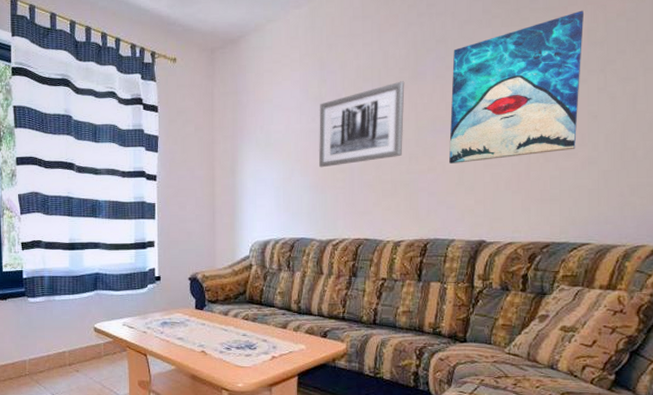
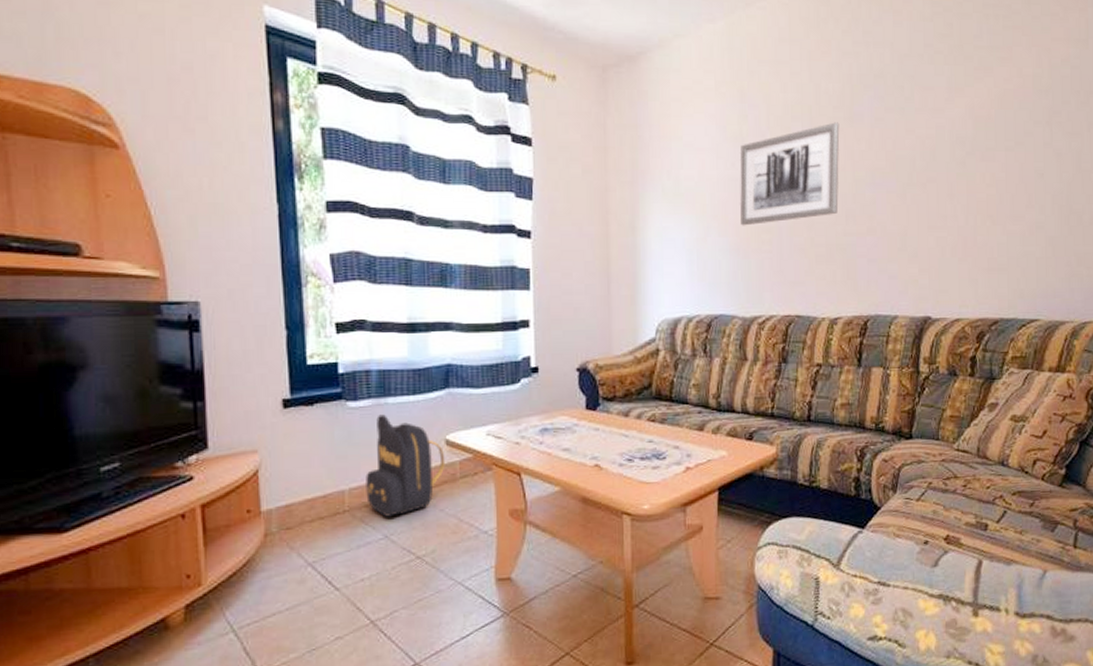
backpack: none [40,308,94,381] -> present [366,414,446,517]
wall art: present [449,10,584,164] -> none [890,52,1029,224]

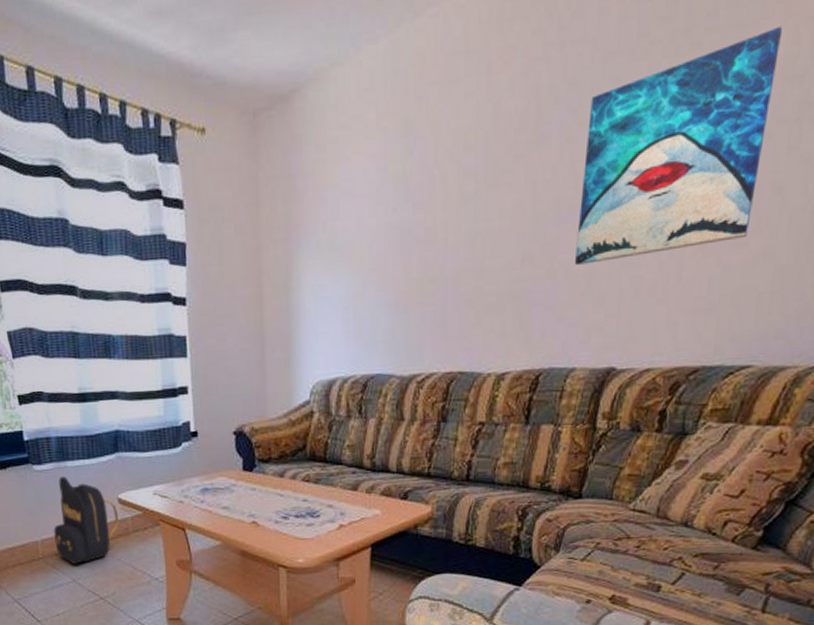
wall art: present [740,122,840,226] -> none [401,148,521,278]
wall art: none [890,52,1029,224] -> present [575,26,782,265]

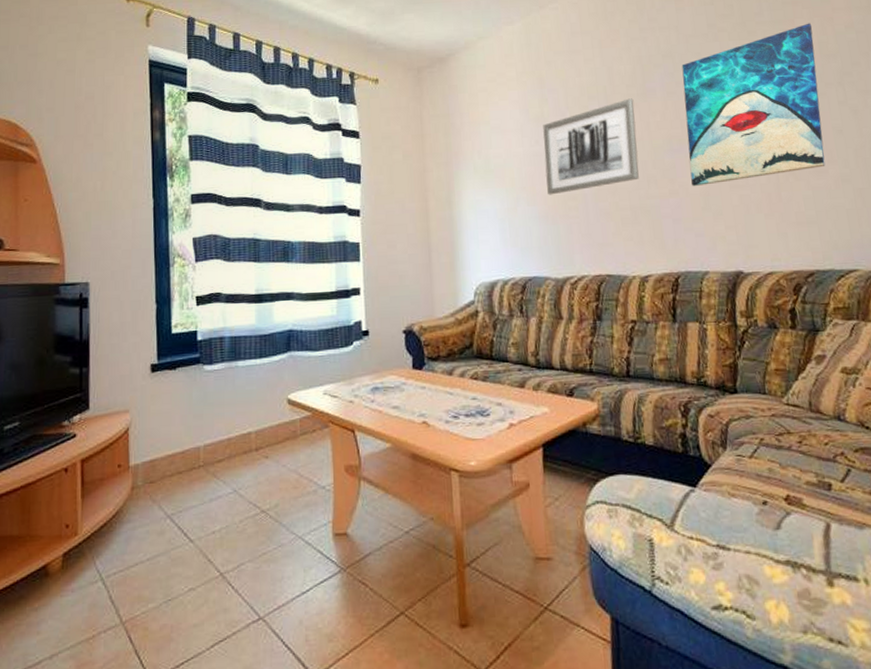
backpack: present [53,476,119,564] -> none [218,376,287,472]
wall art: none [401,148,521,278] -> present [543,98,639,195]

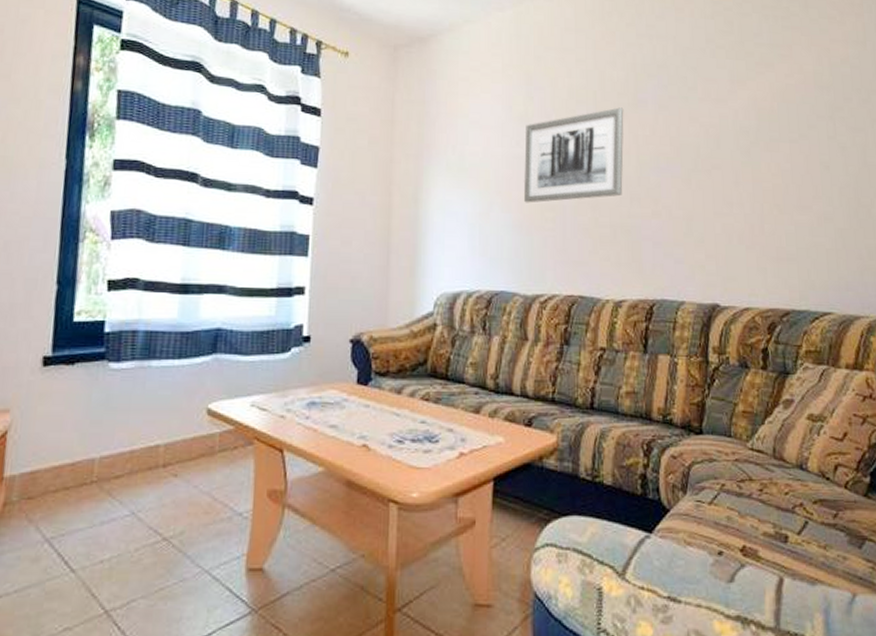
wall art: present [681,23,826,186] -> none [675,51,810,209]

